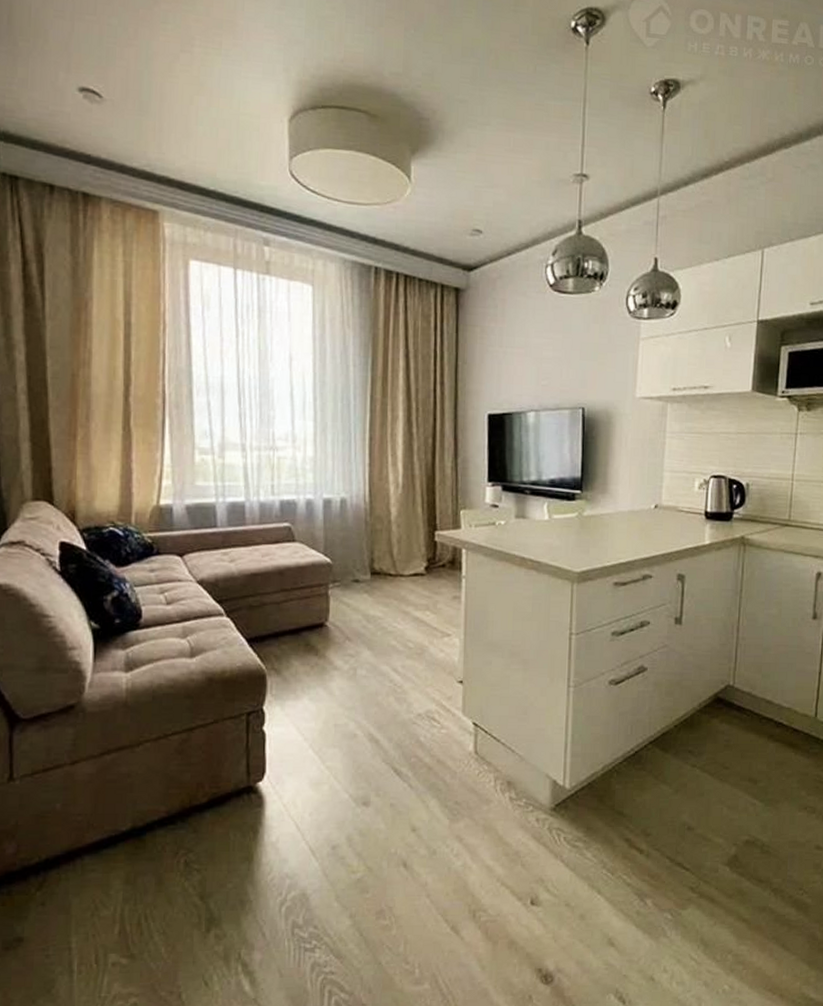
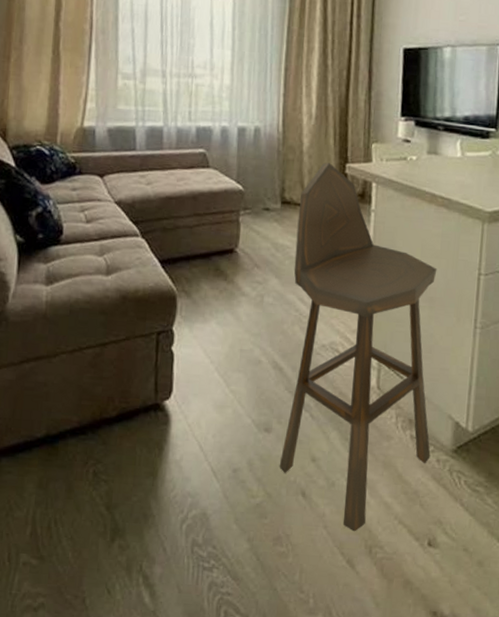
bar stool: none [379,531,530,898] -> present [279,163,437,532]

